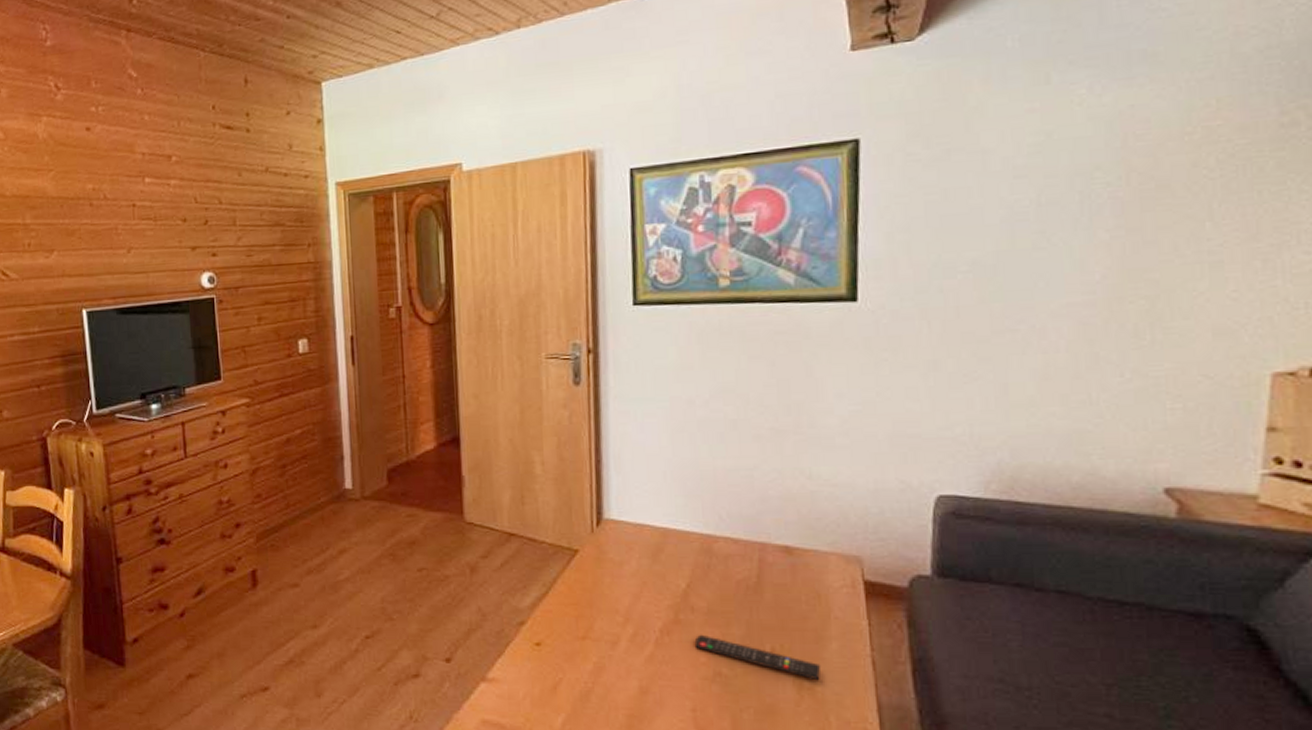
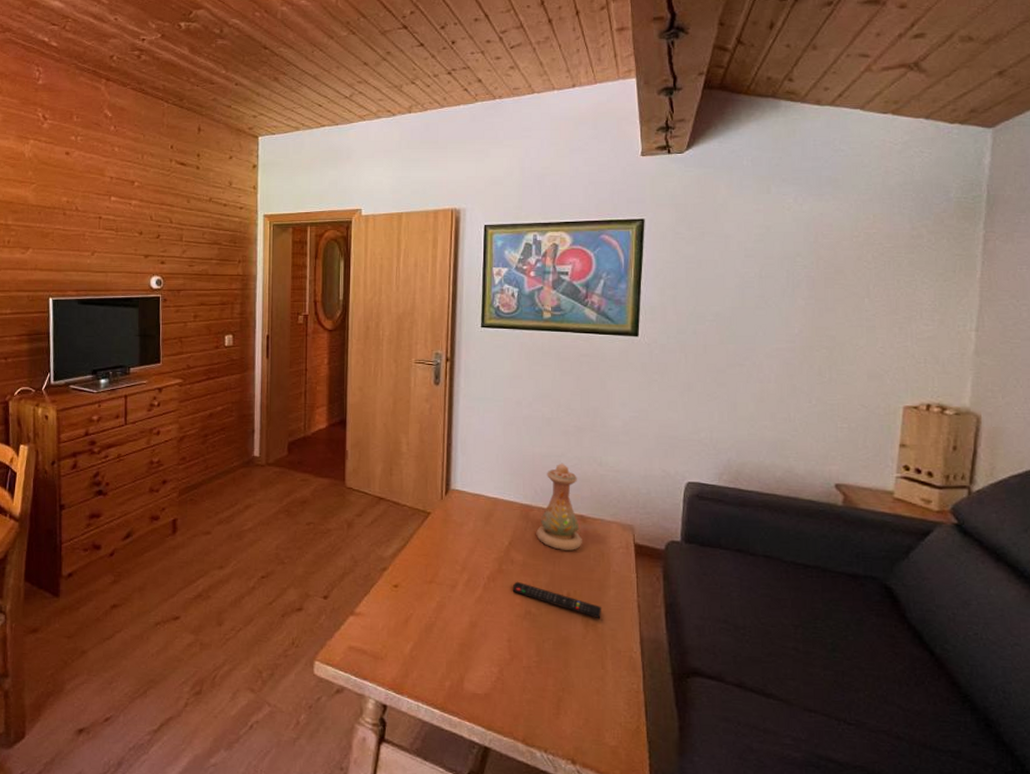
vase: none [723,478,789,592] -> present [536,463,582,550]

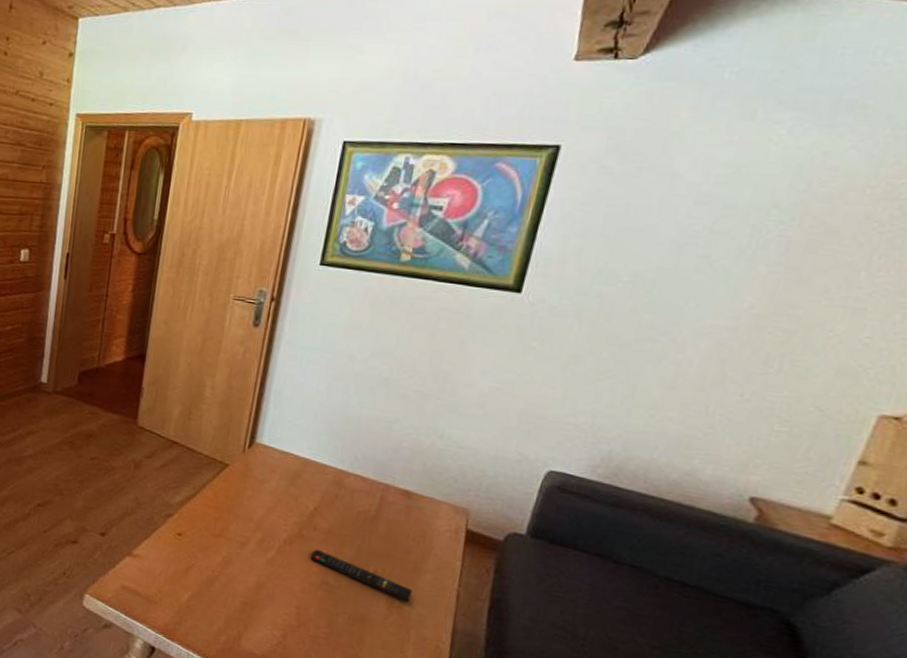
vase: present [536,463,582,550] -> none [348,430,409,527]

